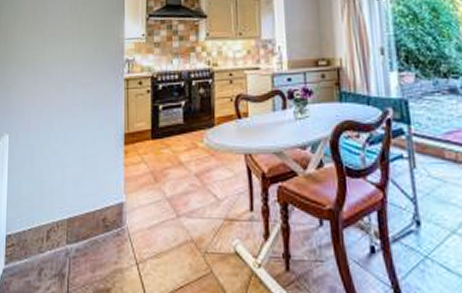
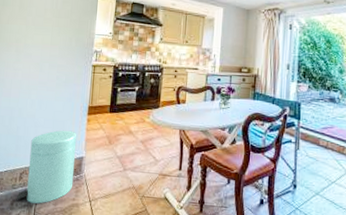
trash can: none [44,168,114,272] -> present [16,130,77,204]

